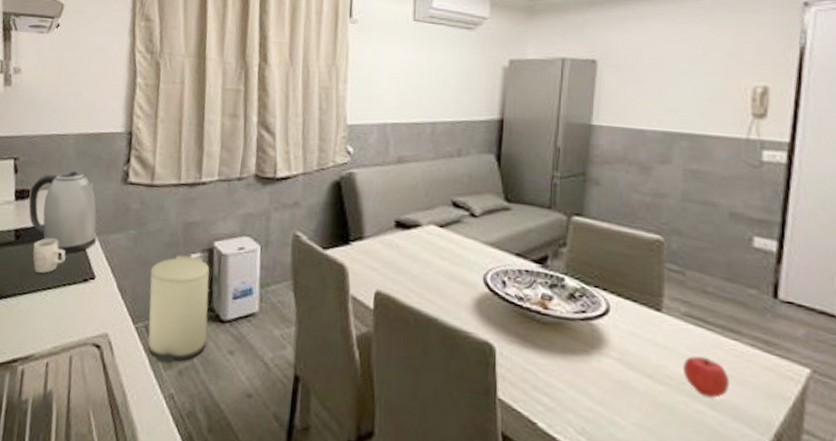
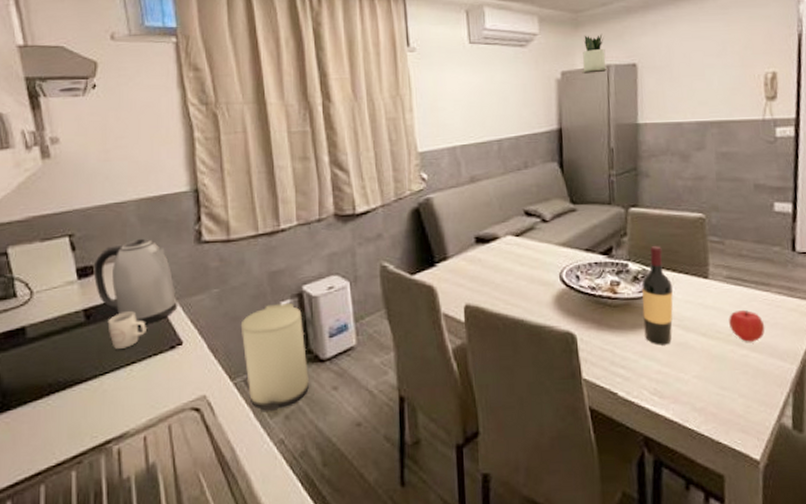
planter: none [531,24,563,66] -> present [580,33,608,75]
wine bottle: none [576,263,617,380] -> present [641,246,673,345]

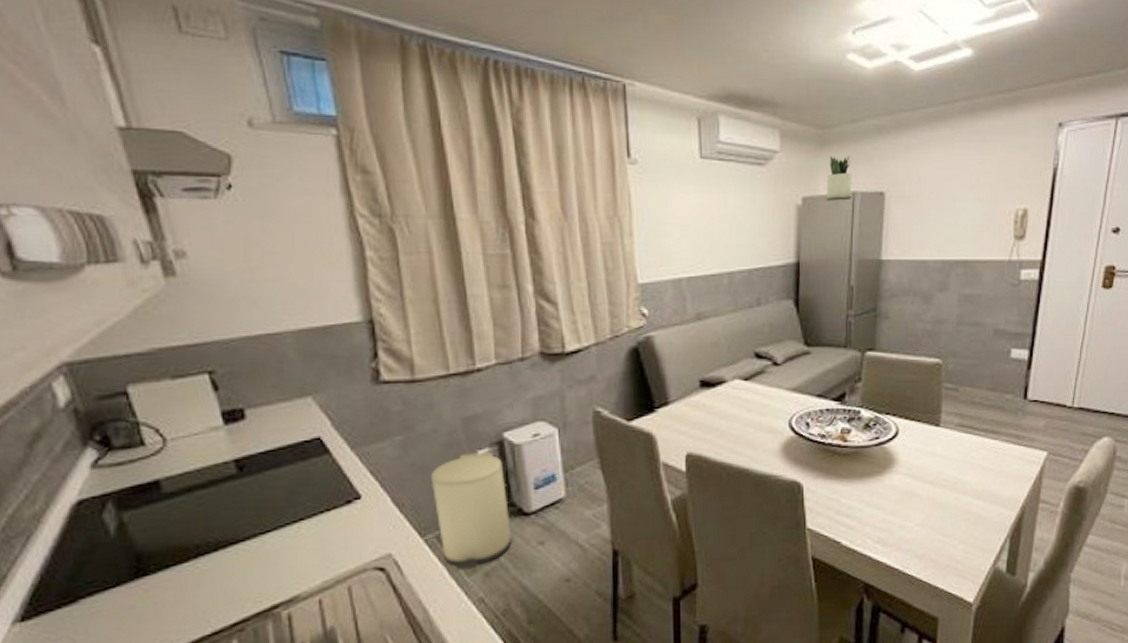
kettle: present [93,238,177,327] -> none [243,376,352,479]
mug: present [107,311,146,349] -> none [266,462,316,504]
wine bottle: present [641,246,673,345] -> none [872,392,904,494]
fruit: present [729,309,765,342] -> none [956,457,990,490]

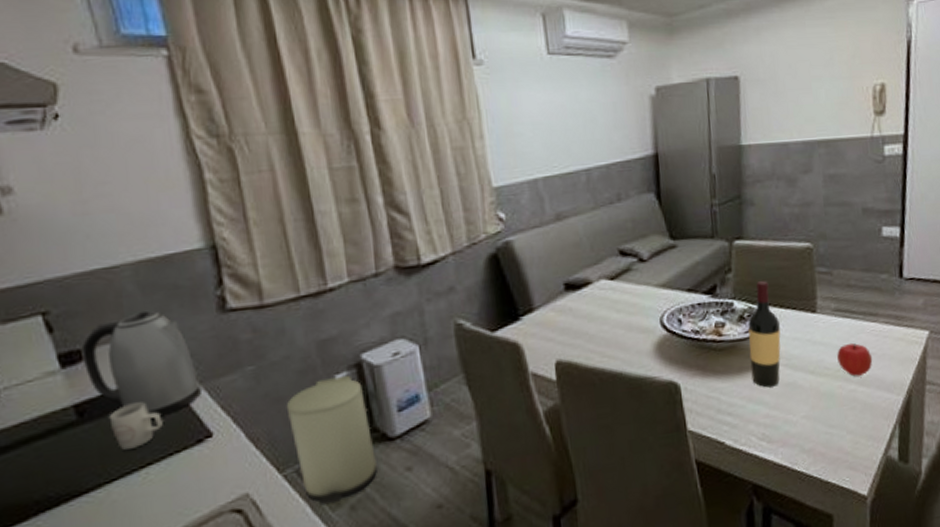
kettle: none [243,376,352,479] -> present [81,310,201,420]
mug: none [266,462,316,504] -> present [109,402,163,450]
planter: present [823,155,853,202] -> none [677,41,708,90]
wine bottle: none [872,392,904,494] -> present [748,281,781,388]
fruit: none [956,457,990,490] -> present [837,342,873,377]

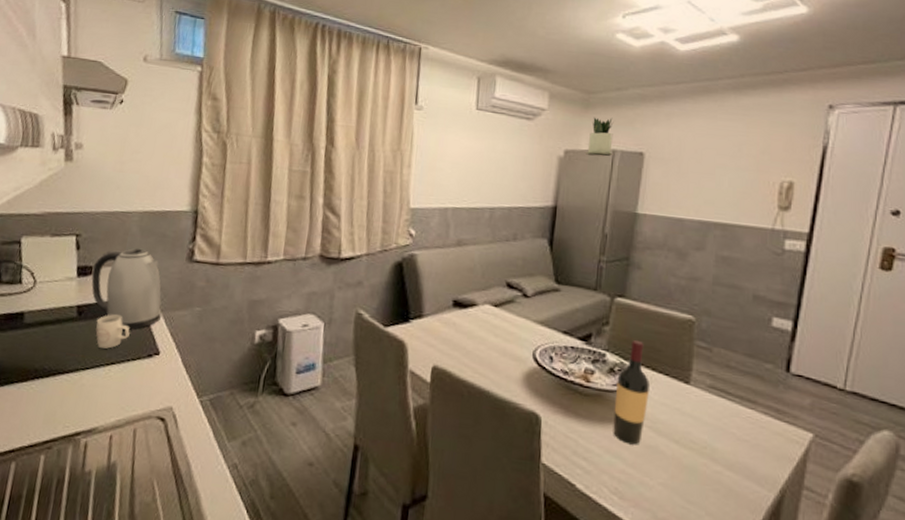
pedal bin: present [286,376,377,506] -> none [212,331,274,436]
planter: none [677,41,708,90] -> present [584,117,614,157]
fruit: present [837,342,873,377] -> none [706,423,745,460]

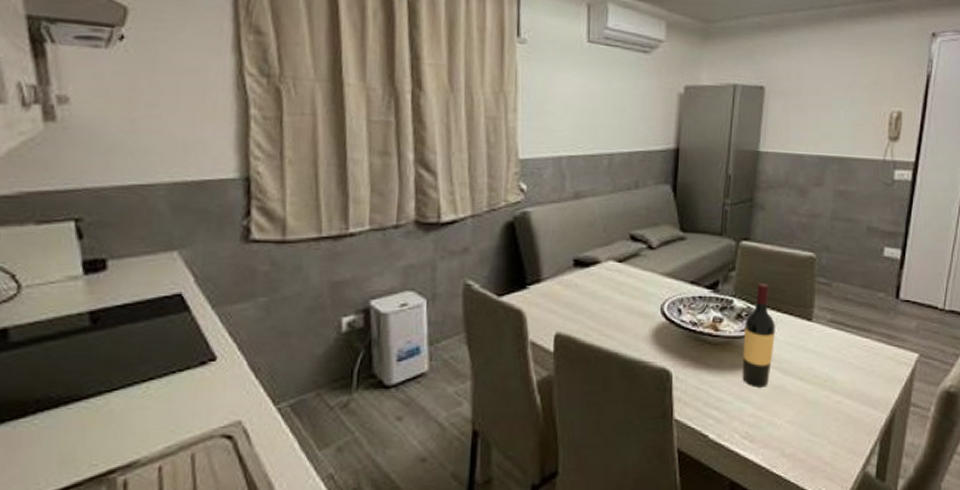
kettle: present [91,248,162,330] -> none [105,230,213,336]
mug: present [95,314,130,349] -> none [120,317,171,361]
planter: present [584,117,614,157] -> none [705,48,734,93]

